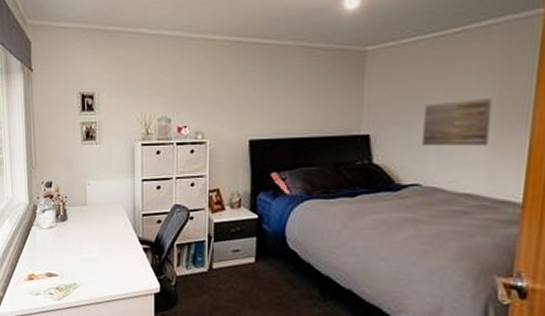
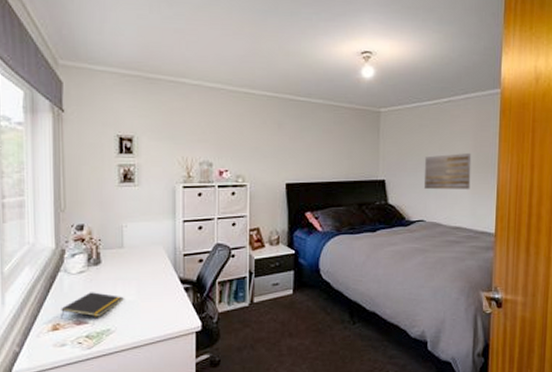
notepad: none [35,247,88,271] -> present [61,292,124,319]

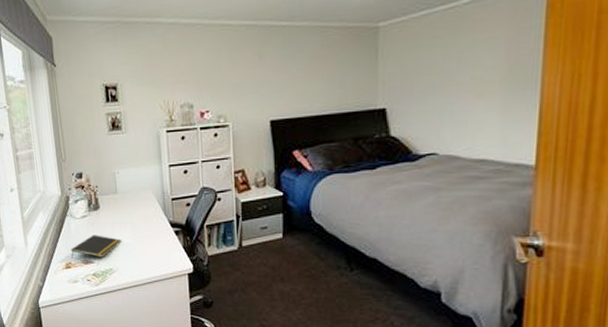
wall art: present [424,152,472,189] -> none [436,65,503,115]

